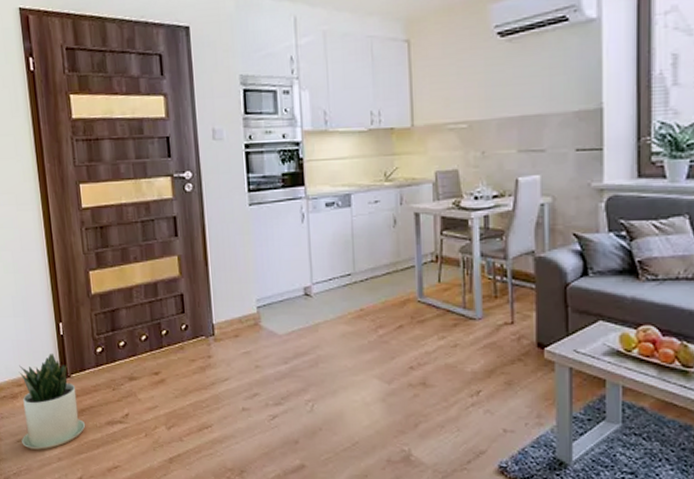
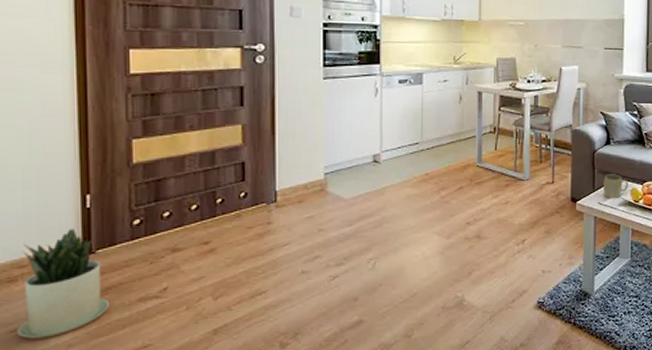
mug: none [581,314,617,347] -> present [603,174,629,199]

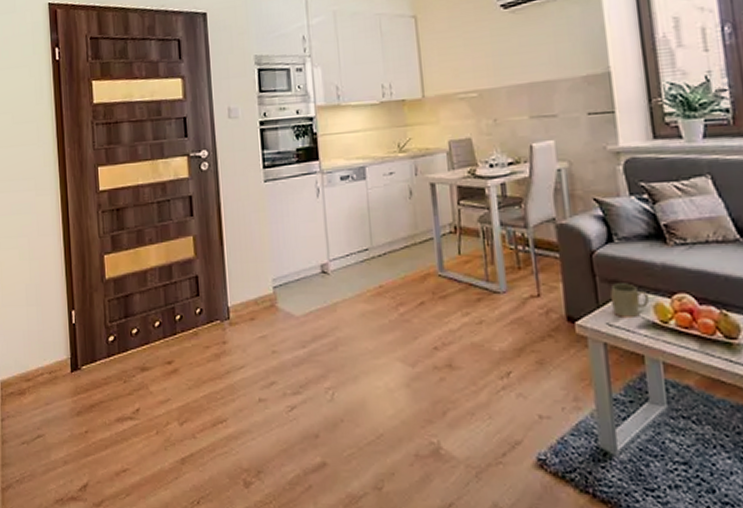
planter: present [17,229,110,339] -> none [27,344,95,453]

